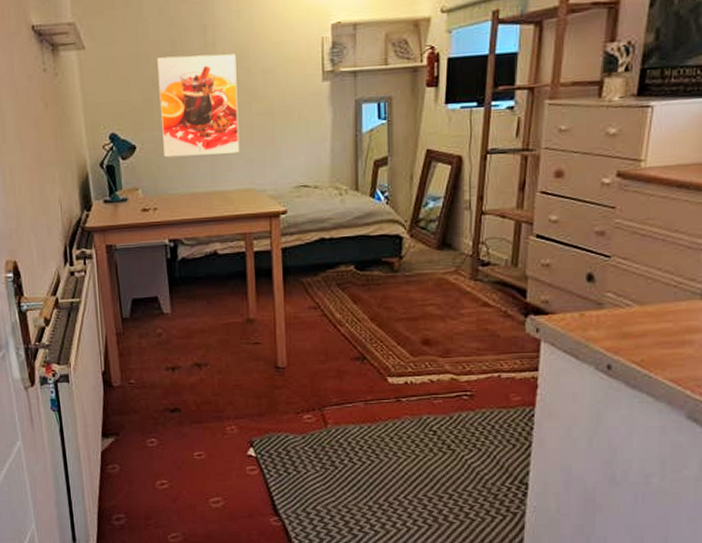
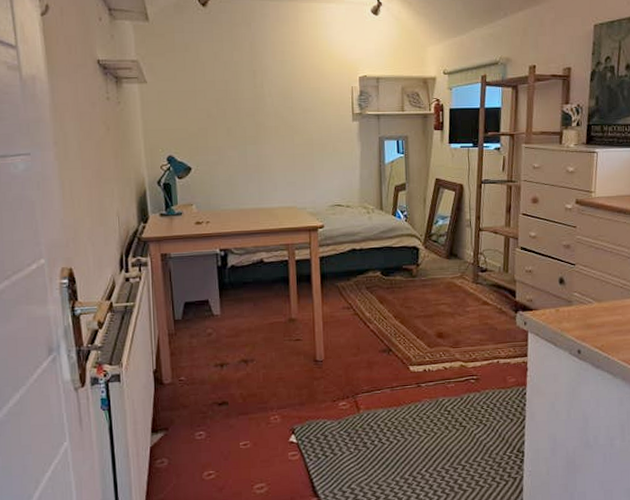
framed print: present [157,54,240,158] -> none [212,94,284,178]

